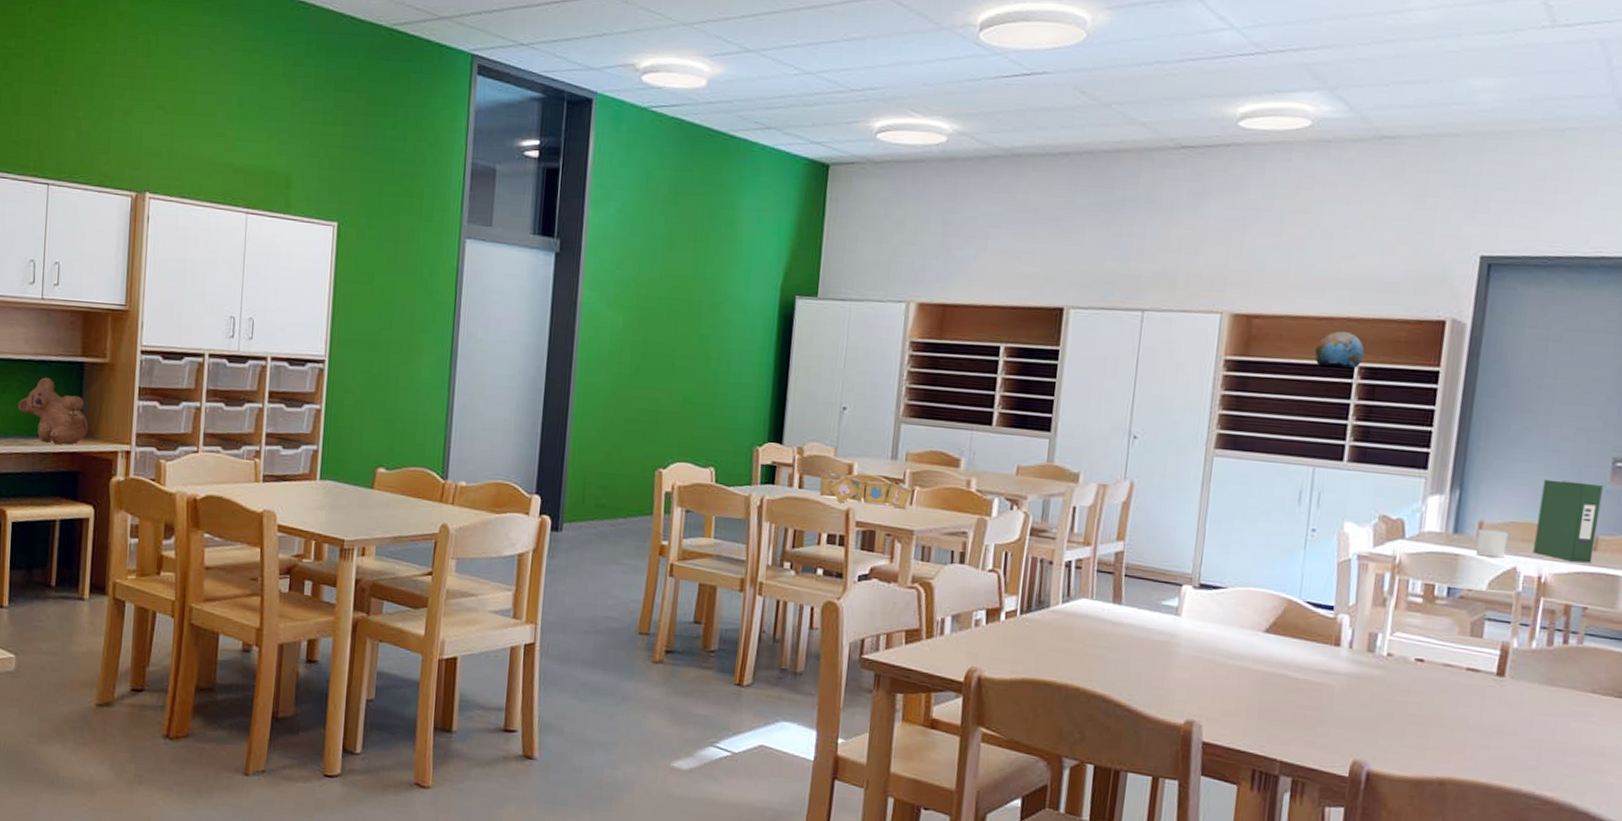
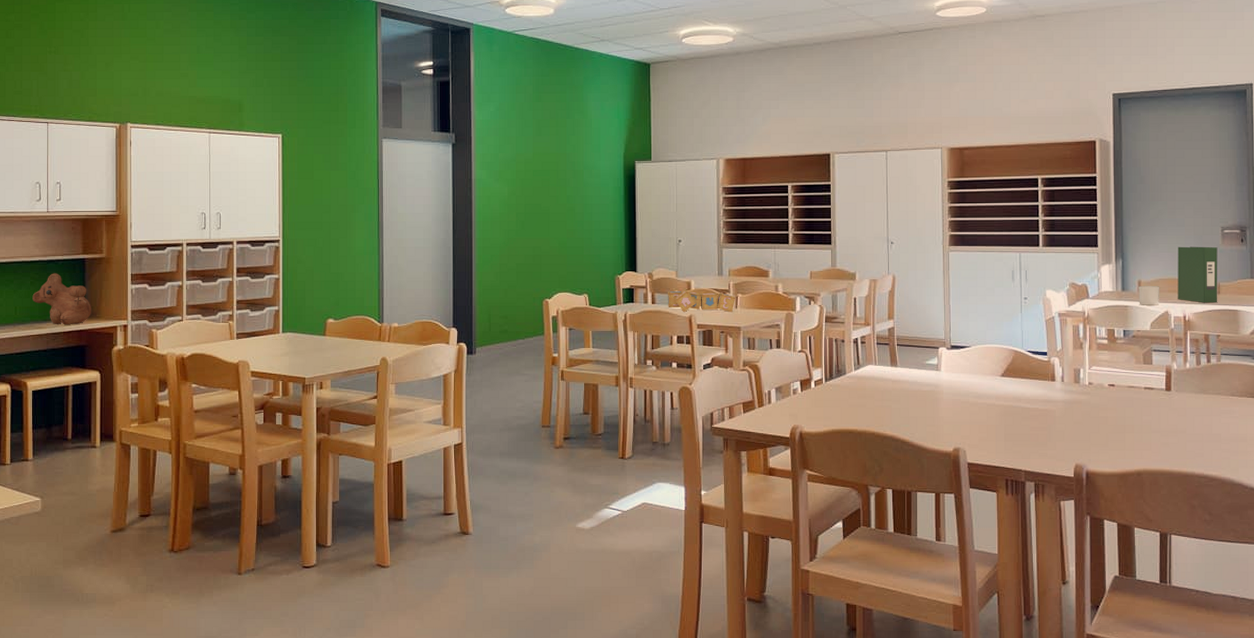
globe: present [1314,331,1365,369] -> none [1009,154,1044,182]

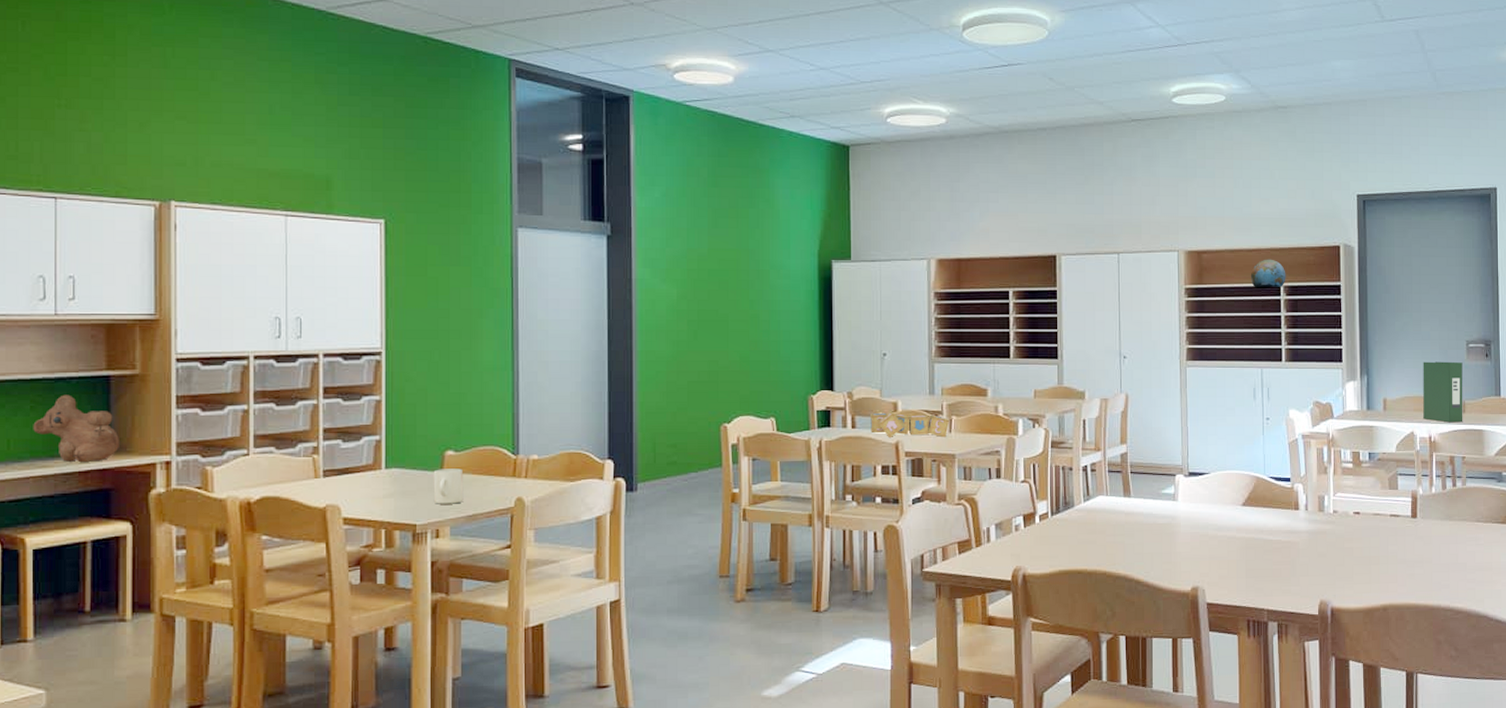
cup: none [318,333,341,362] -> present [433,468,464,504]
globe: none [1009,154,1044,182] -> present [1250,259,1286,290]
mug: present [1139,285,1160,305] -> none [1384,403,1406,426]

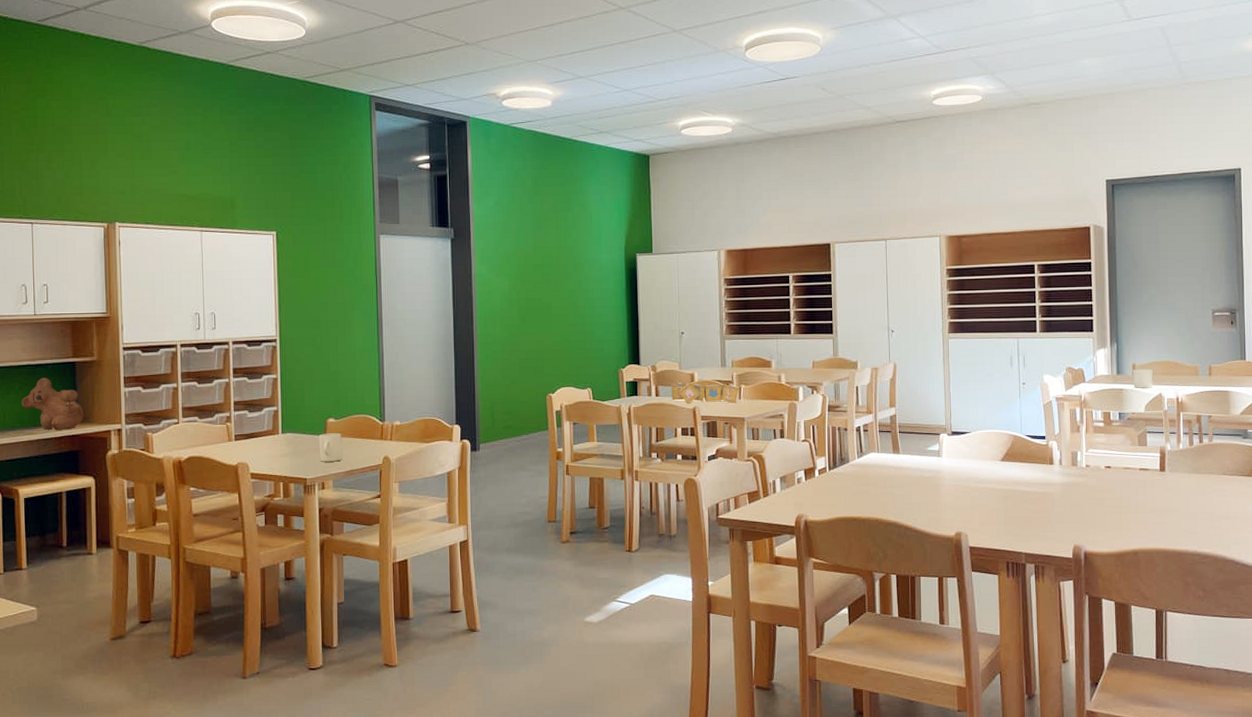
globe: present [1250,259,1286,290] -> none [1006,241,1040,268]
mug: none [1384,403,1406,426] -> present [1133,368,1154,388]
binder: present [1423,361,1463,423] -> none [1170,329,1209,385]

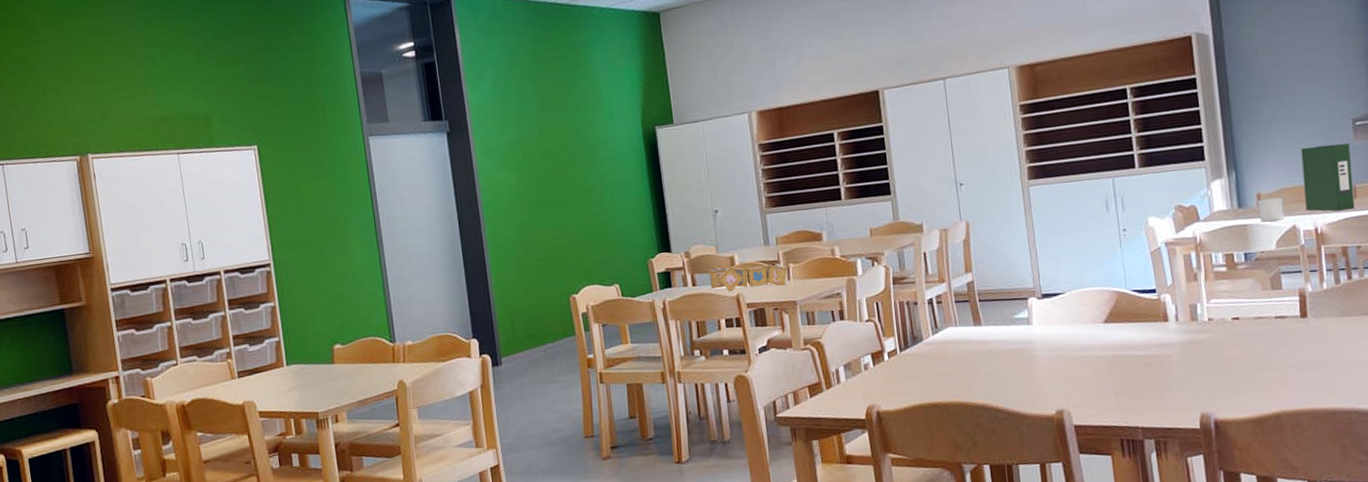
teddy bear: present [21,377,84,431] -> none [13,328,79,384]
cup: present [319,433,343,462] -> none [326,359,355,393]
binder: none [1170,329,1209,385] -> present [1300,143,1355,211]

